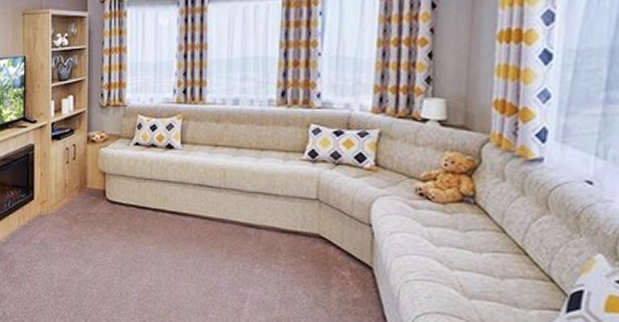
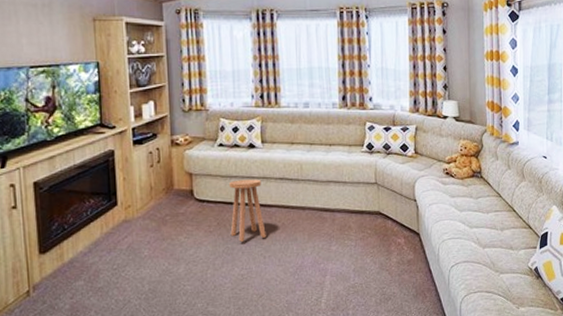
stool: none [140,183,179,251] -> present [229,179,266,242]

